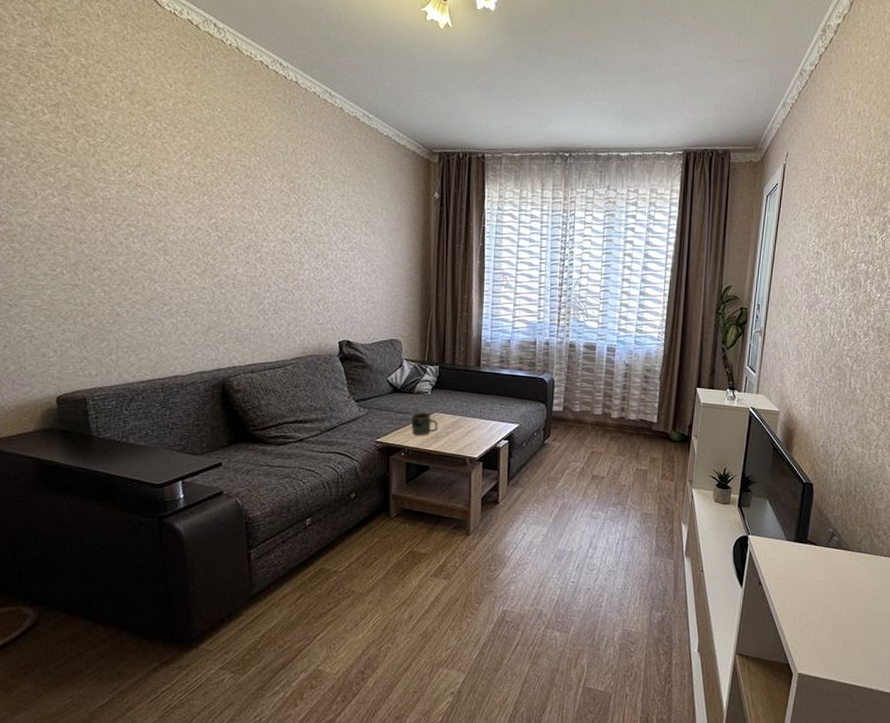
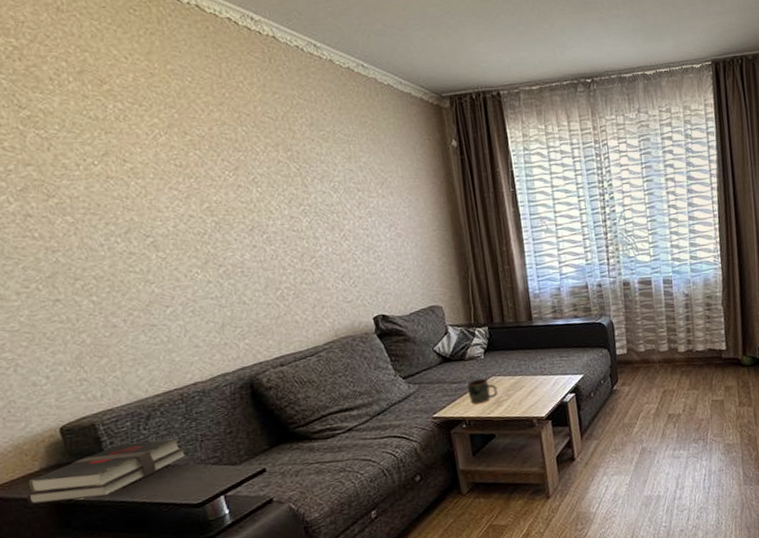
hardback book: none [19,420,157,464] -> present [27,438,187,504]

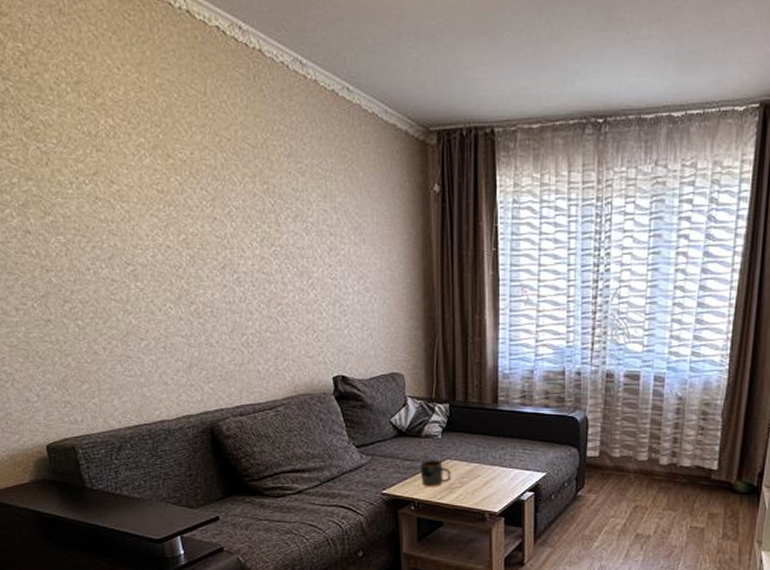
hardback book: present [27,438,187,504] -> none [18,470,151,517]

